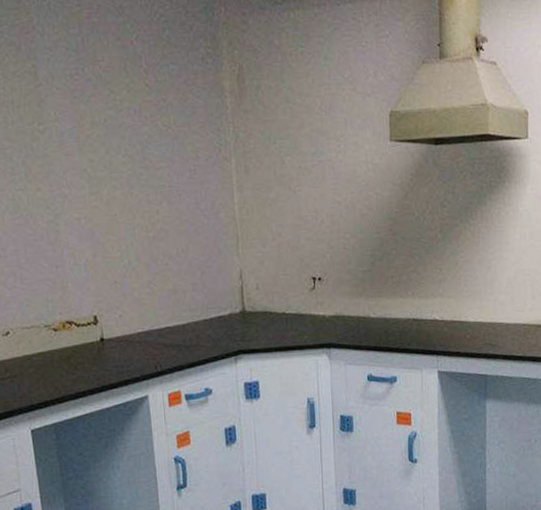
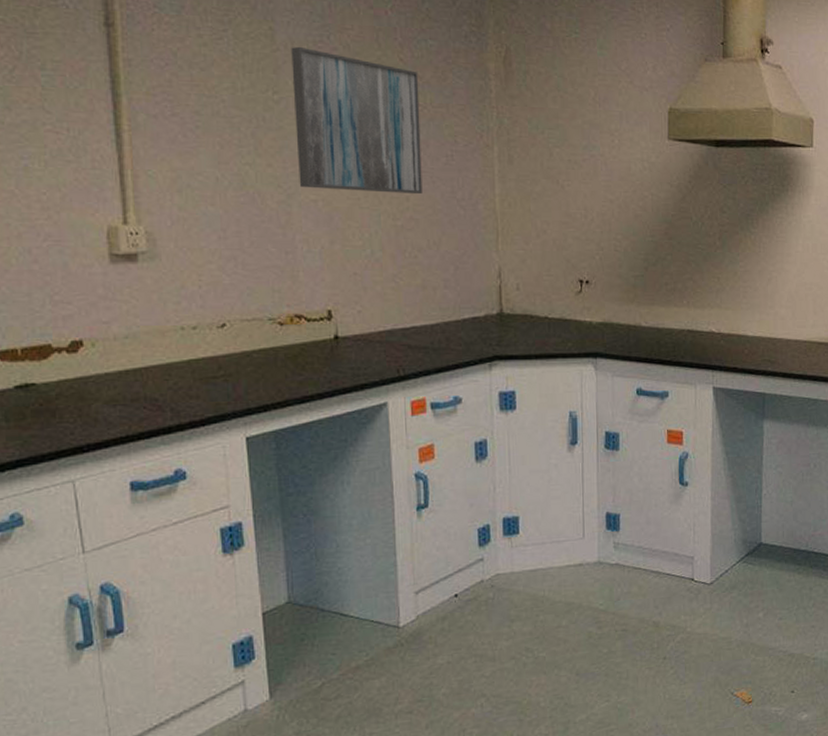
wall art: none [52,80,170,208] -> present [291,46,423,195]

